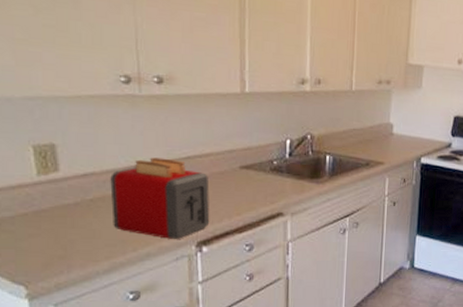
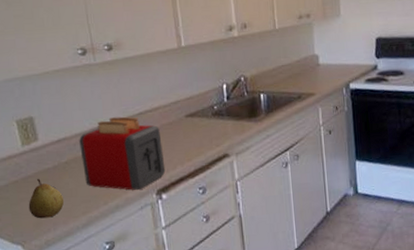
fruit: none [38,213,83,259] -> present [28,178,64,219]

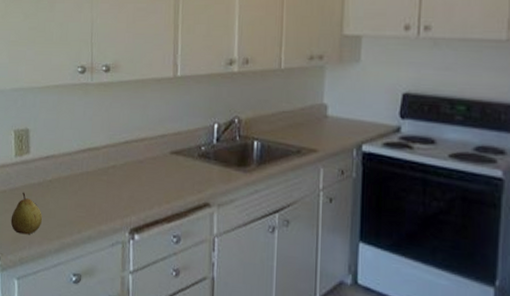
toaster: present [79,116,166,190] -> none [64,141,143,224]

